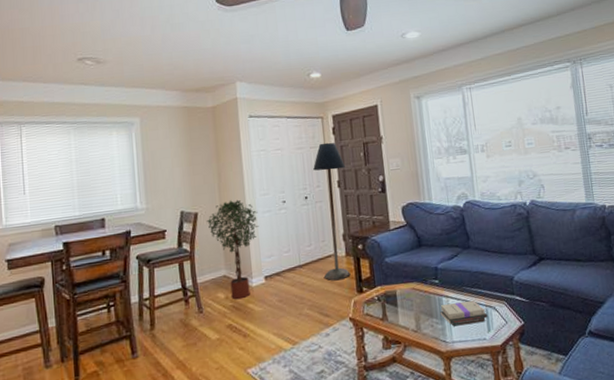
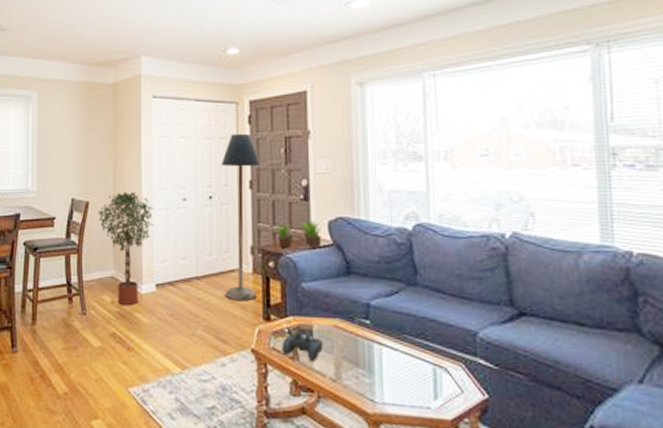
plant: none [360,207,398,233] -> present [274,220,322,248]
control: none [373,298,406,319] -> present [282,333,323,361]
books: present [439,301,488,327] -> none [368,353,436,386]

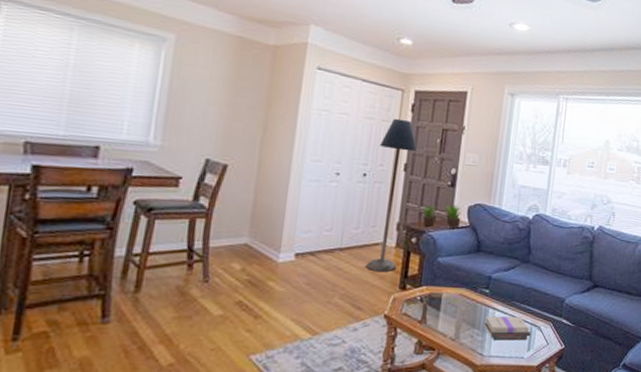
potted tree: present [98,191,154,306] -> none [237,159,304,275]
control: present [282,333,323,361] -> none [412,300,449,324]
books: none [368,353,436,386] -> present [483,316,531,341]

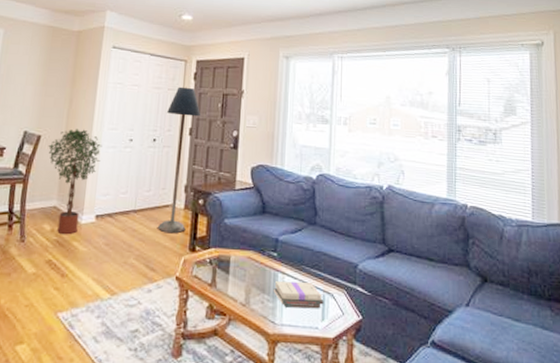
potted tree: none [237,159,304,275] -> present [48,129,102,235]
plant: present [421,204,462,229] -> none [207,165,245,190]

